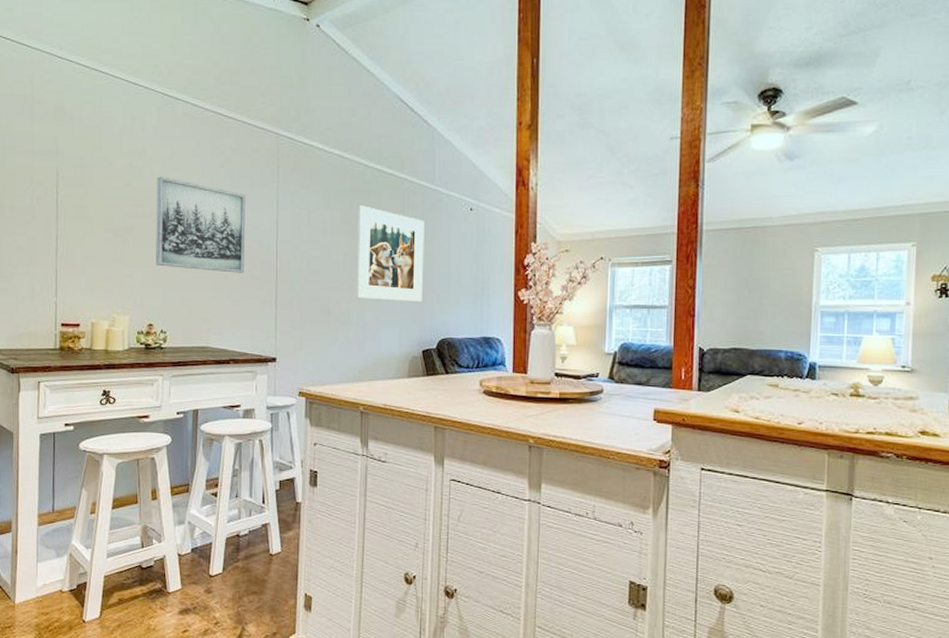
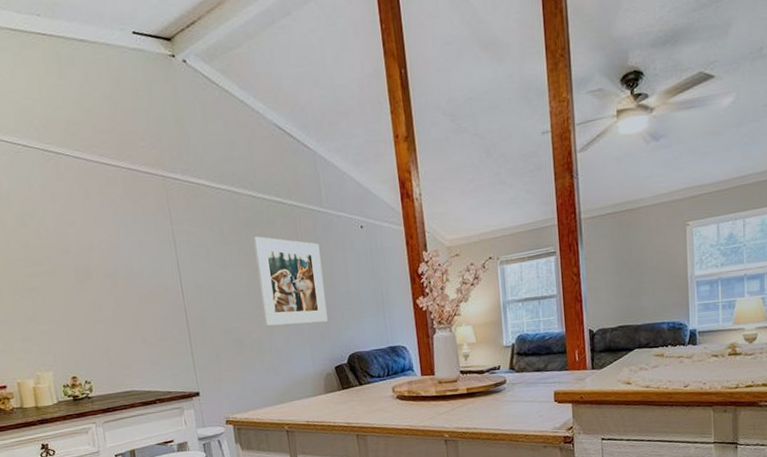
wall art: present [156,176,246,273] -> none [53,233,155,321]

